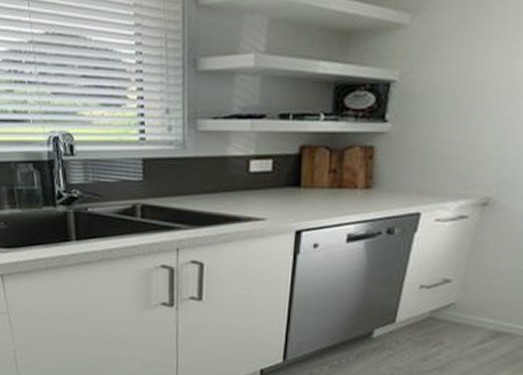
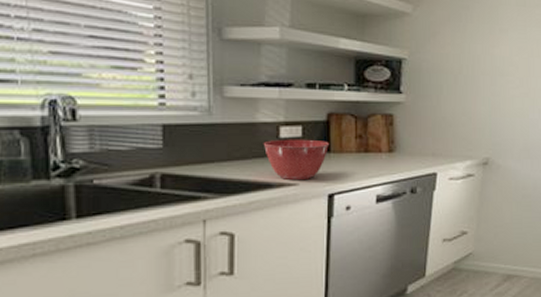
mixing bowl: none [233,173,300,216] -> present [263,139,329,181]

